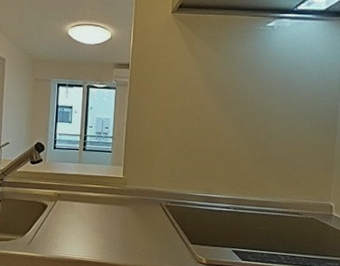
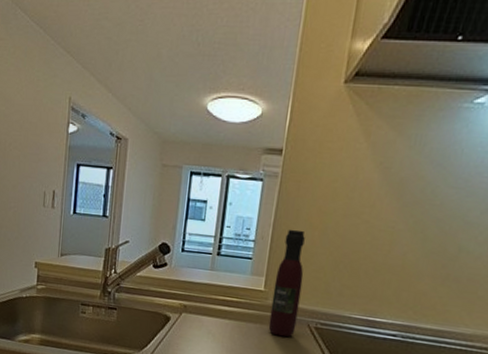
wine bottle: none [128,126,153,216] -> present [268,229,305,338]

